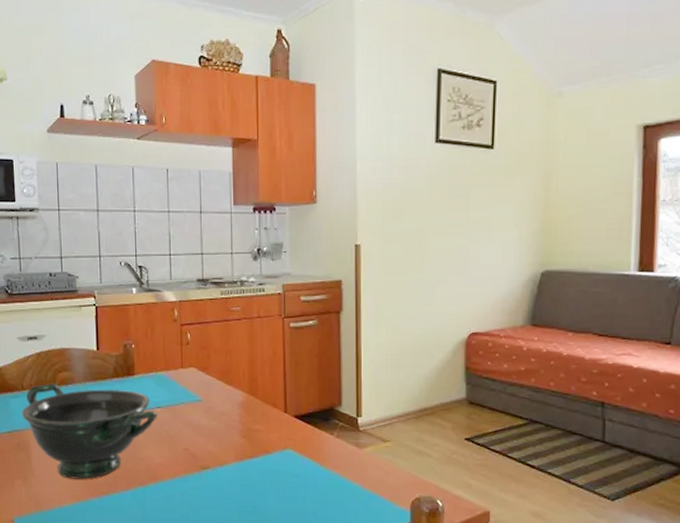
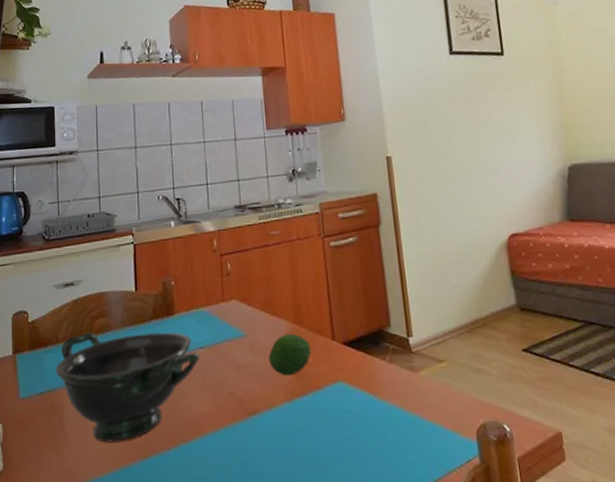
fruit: none [223,402,264,440] -> present [269,333,312,376]

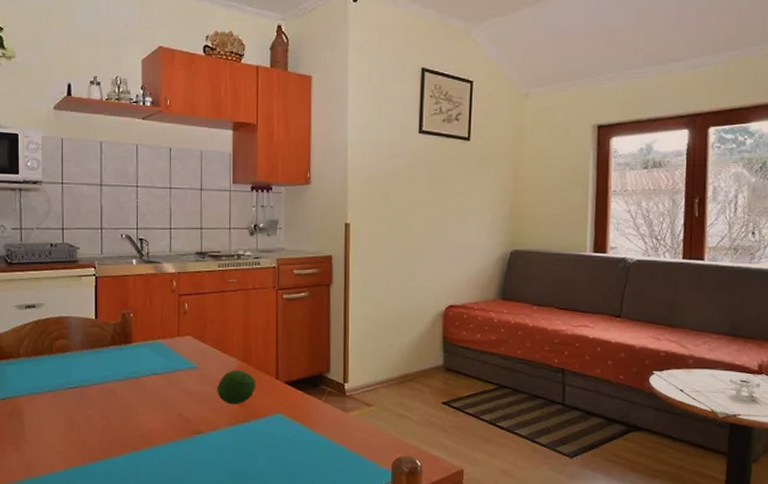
bowl: present [55,331,199,443] -> none [16,350,153,445]

